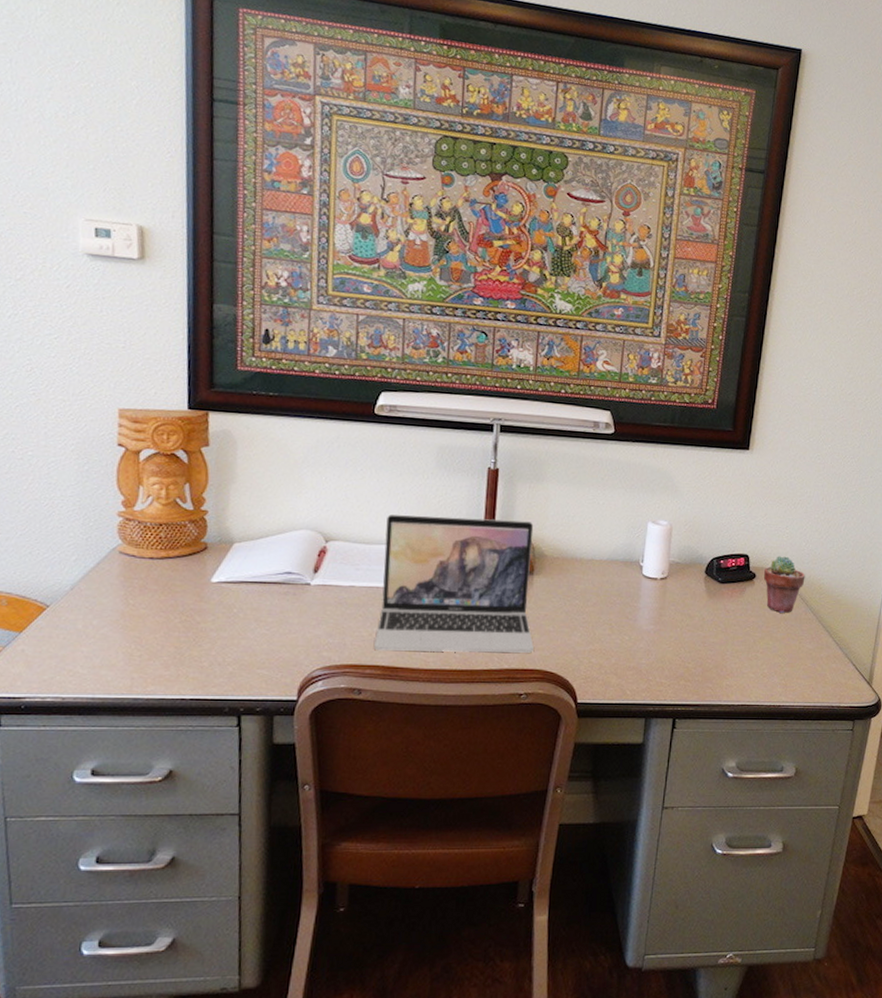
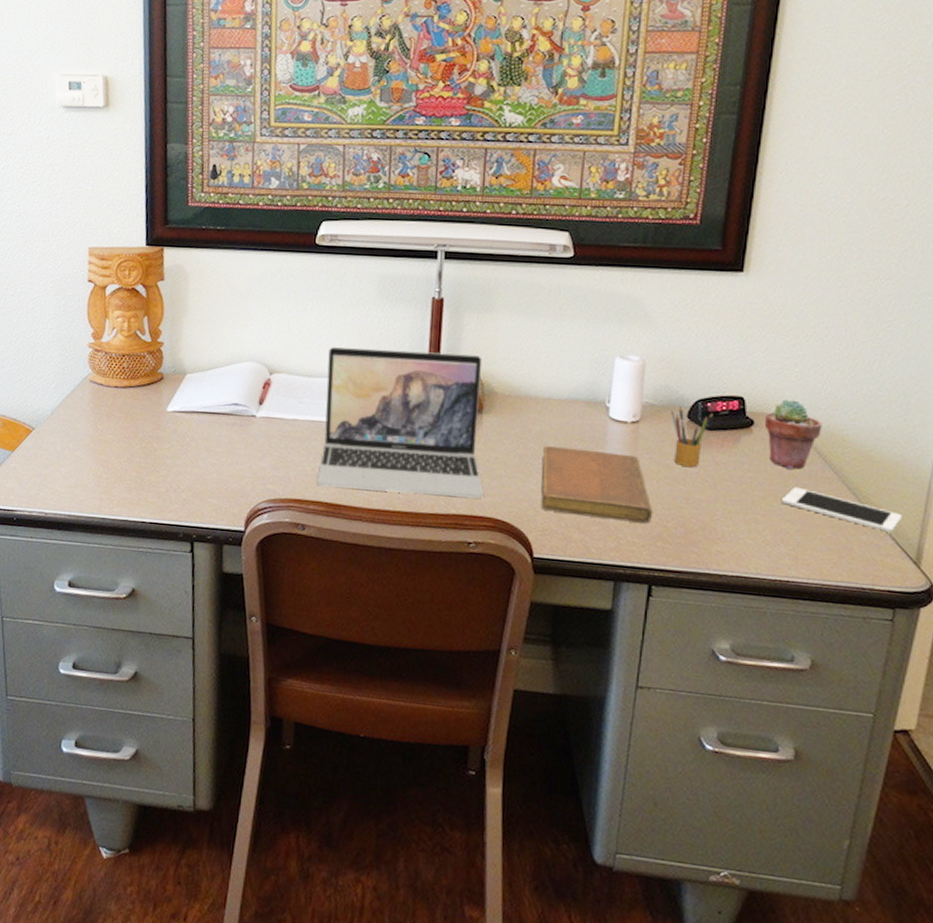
notebook: none [584,602,678,666] -> present [541,446,653,524]
pencil box: none [692,564,725,616] -> present [671,406,713,468]
cell phone: none [775,627,860,660] -> present [781,487,902,532]

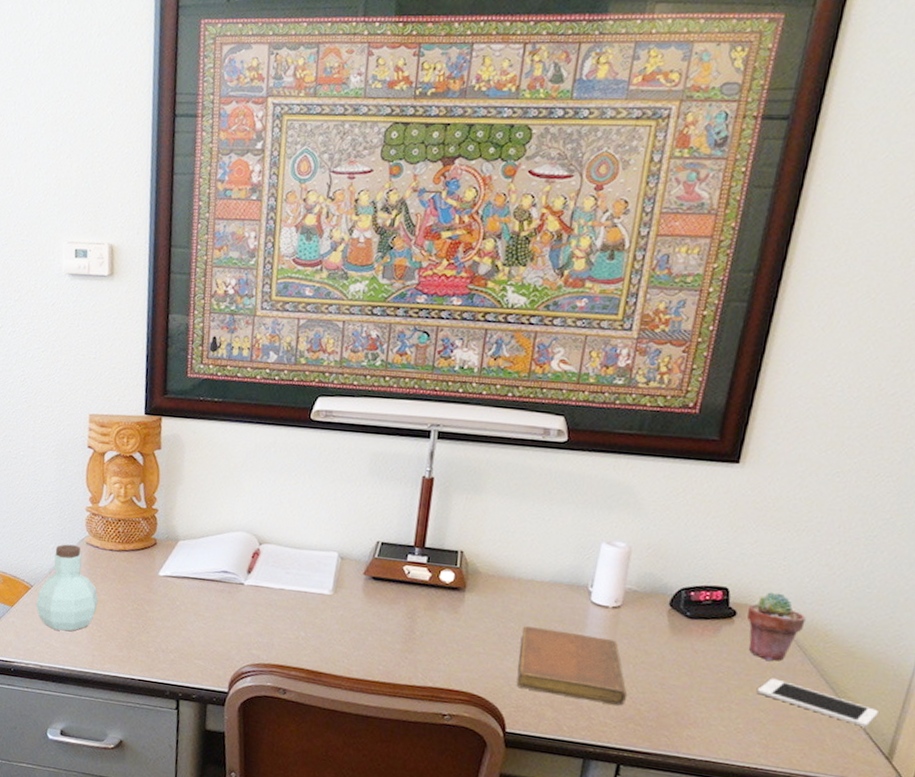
jar: none [38,383,104,475] -> present [35,544,98,631]
laptop: present [317,347,484,498] -> none [300,521,469,673]
pencil box: present [671,406,713,468] -> none [652,594,696,655]

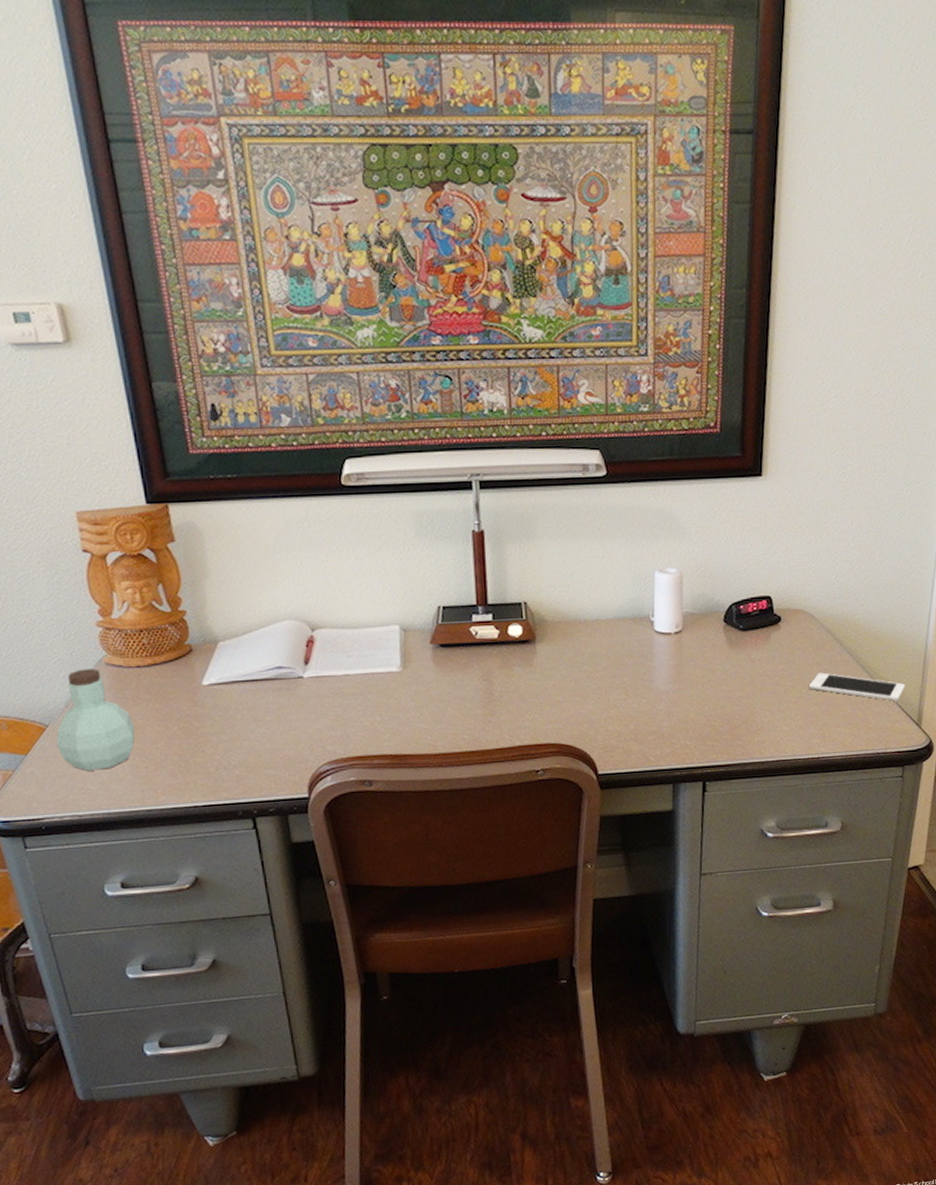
notebook: present [516,626,628,706] -> none [596,664,702,729]
potted succulent: present [747,592,806,661] -> none [791,593,838,657]

